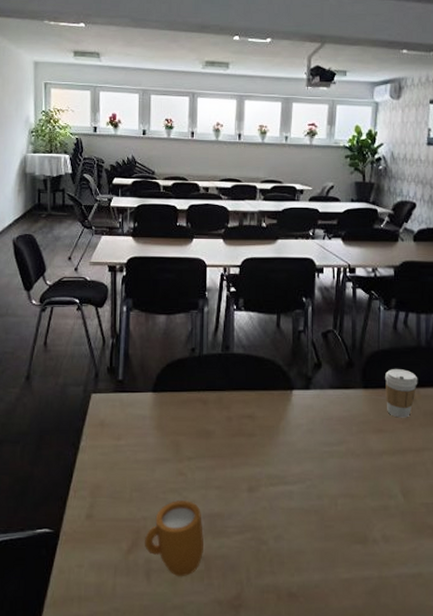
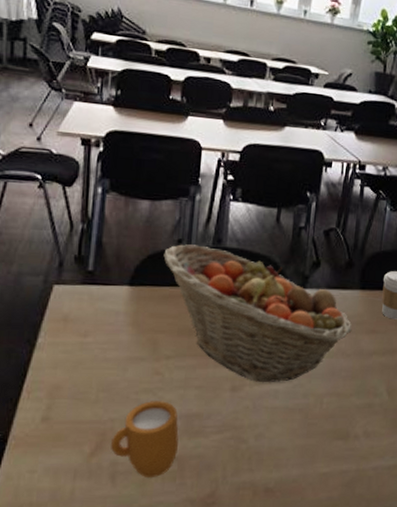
fruit basket: none [180,352,359,483] -> present [163,244,352,382]

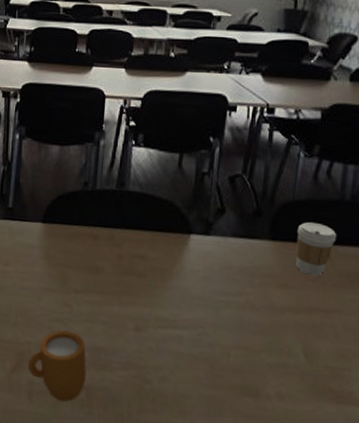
fruit basket: present [163,244,352,382] -> none [71,186,262,328]

